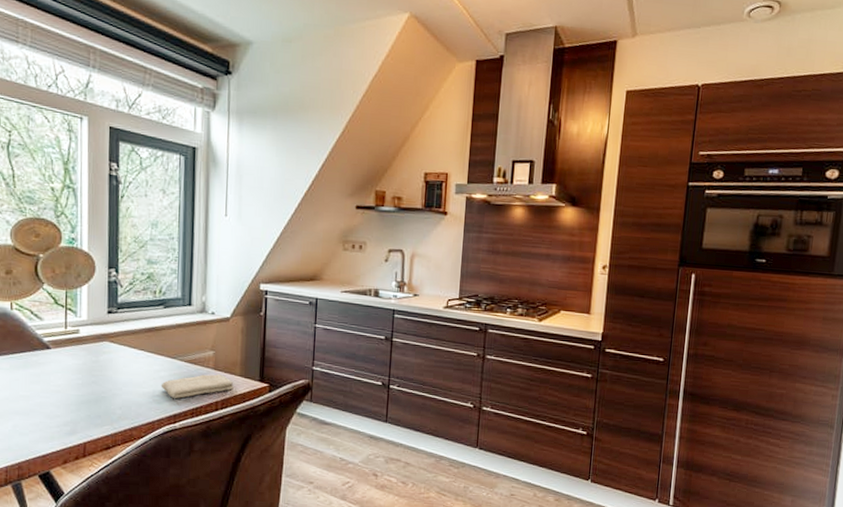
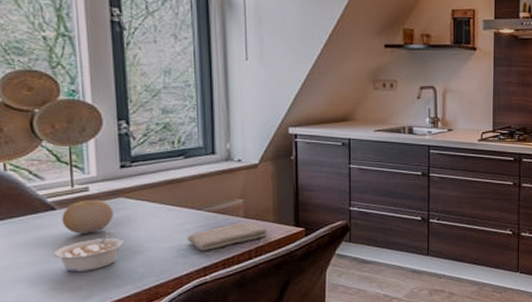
legume: none [46,372,106,410] -> present [55,231,124,273]
fruit: none [55,341,99,374] -> present [62,199,114,235]

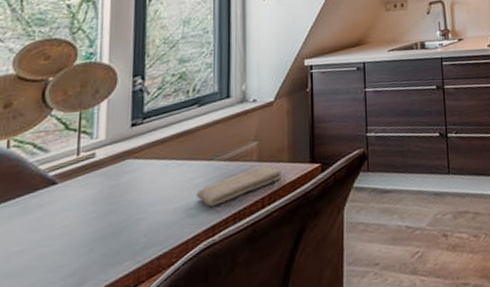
legume: present [55,231,124,273] -> none [49,199,127,256]
fruit: present [62,199,114,235] -> none [62,165,119,209]

